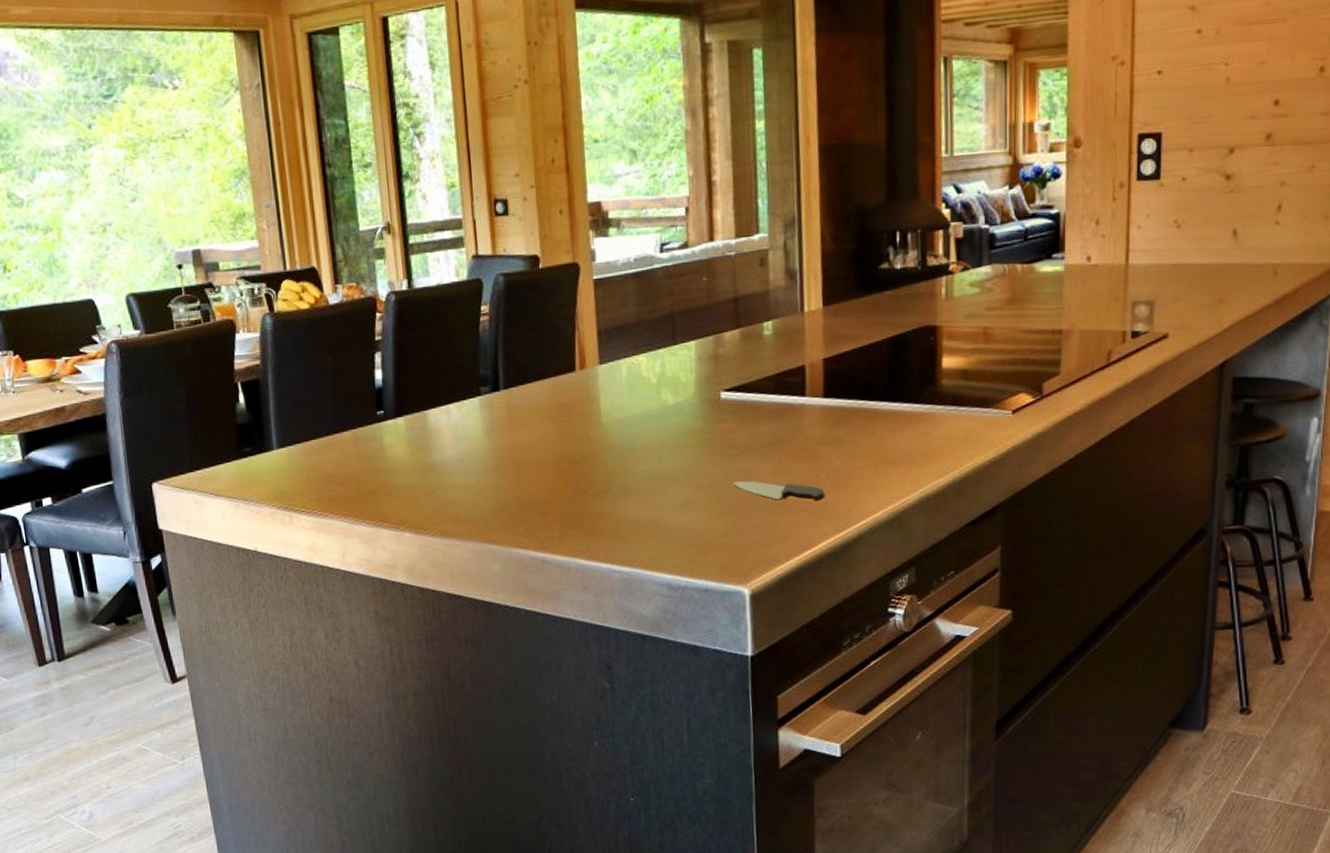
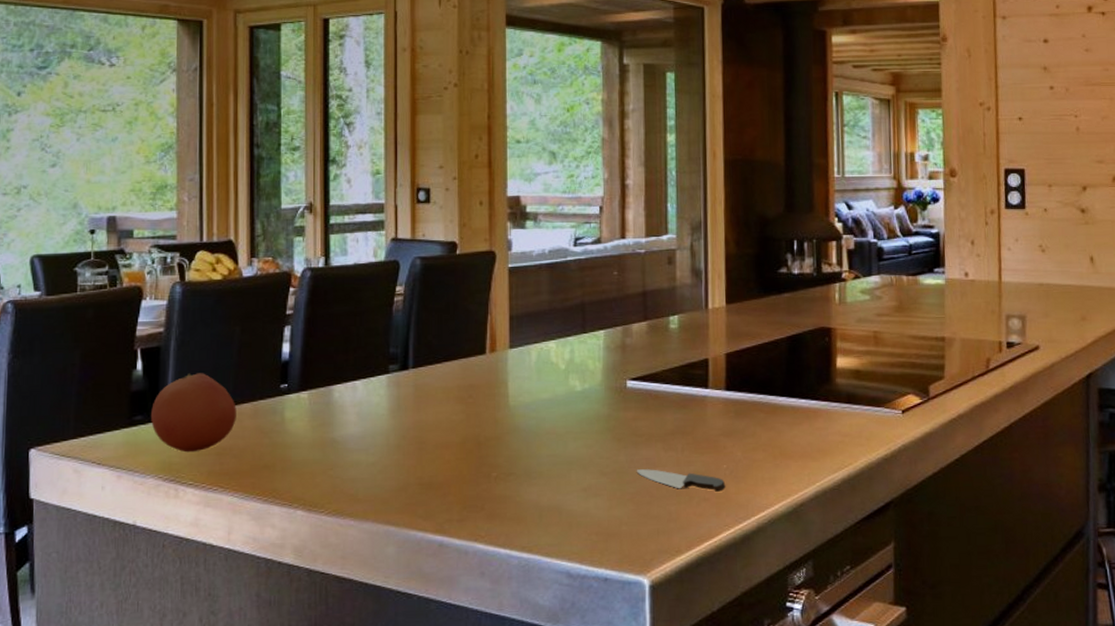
fruit: none [257,403,339,481] -> present [150,373,237,453]

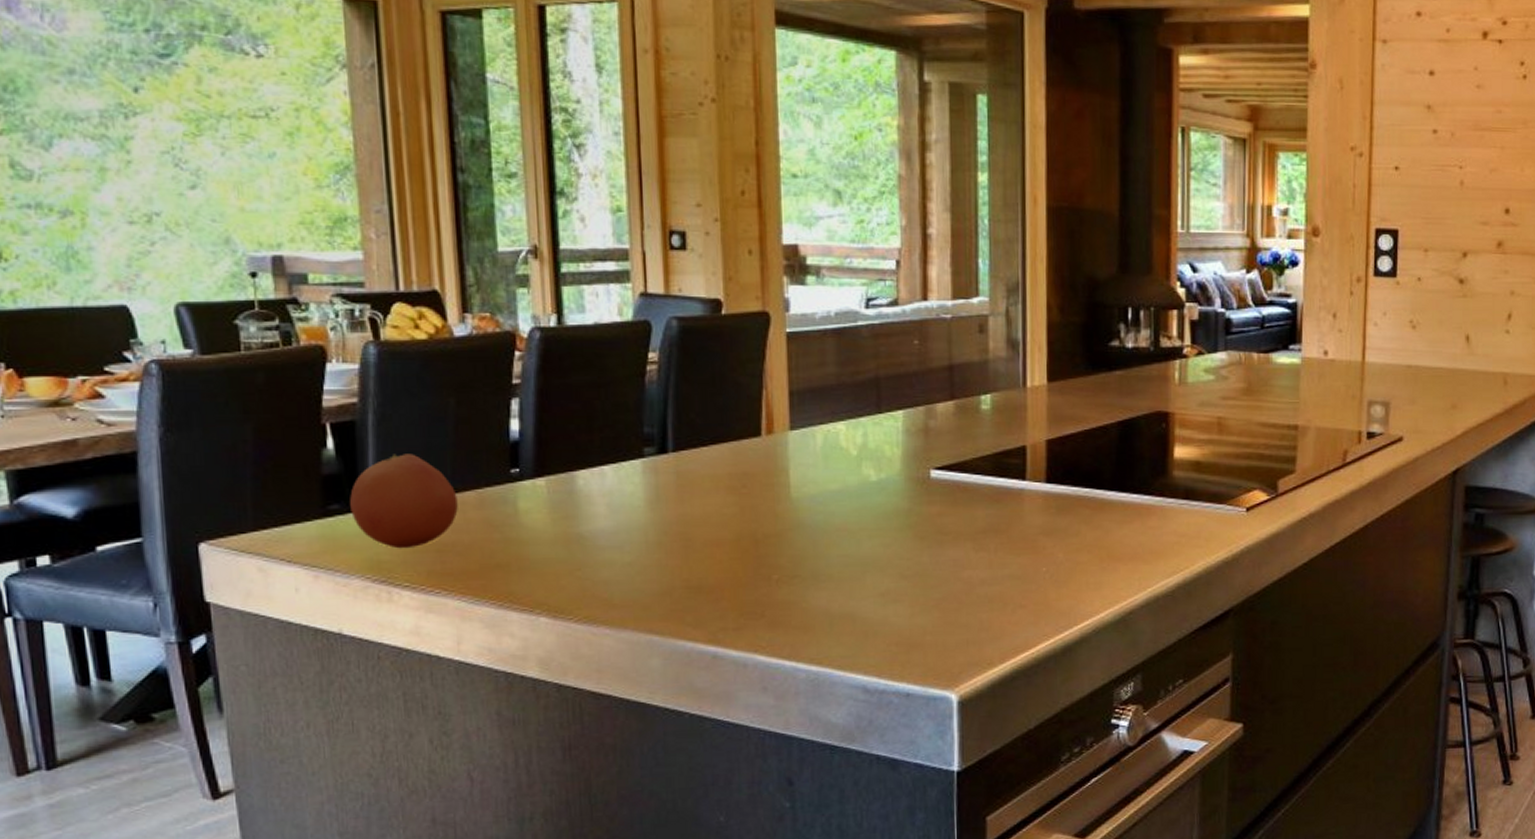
kitchen knife: present [636,469,726,492] -> none [942,572,1045,598]

